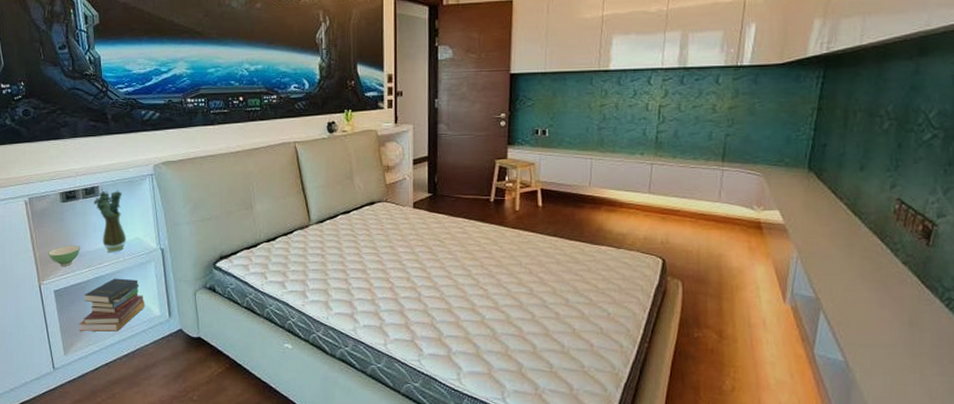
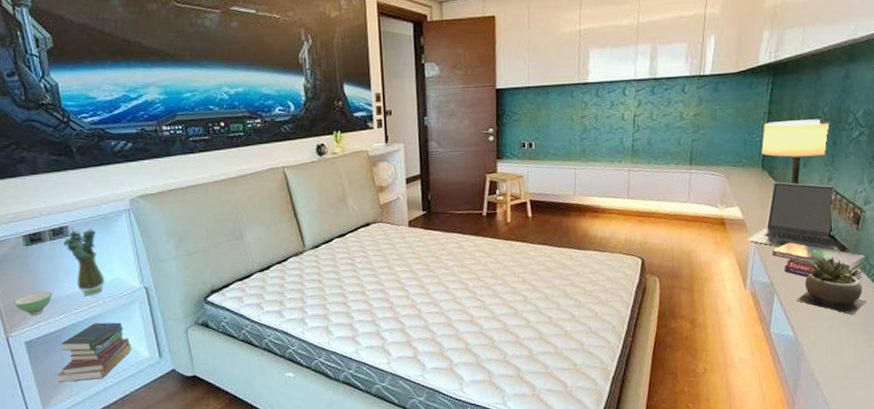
laptop: none [787,185,919,272] -> present [746,182,851,254]
table lamp: none [808,118,894,189] -> present [761,119,830,185]
books: none [819,254,938,304] -> present [772,242,866,280]
succulent plant: none [847,273,938,344] -> present [796,256,867,316]

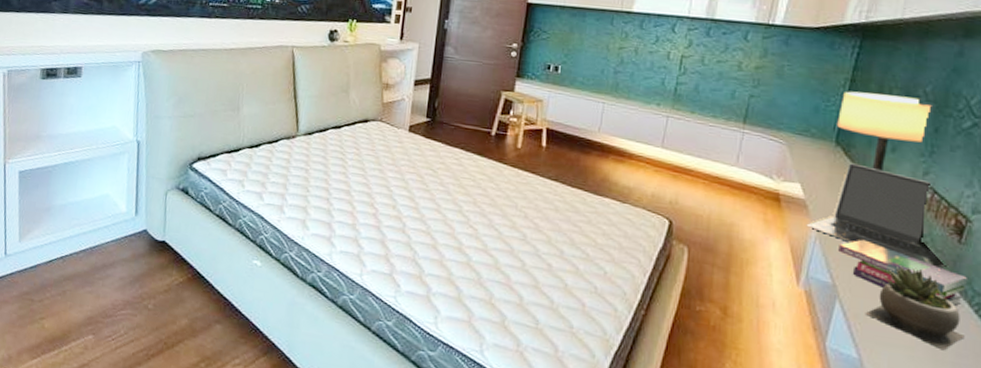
bowl: present [14,291,53,315] -> none [18,125,54,147]
books: present [58,322,132,383] -> none [39,166,113,224]
vase: present [64,229,105,297] -> none [74,70,105,140]

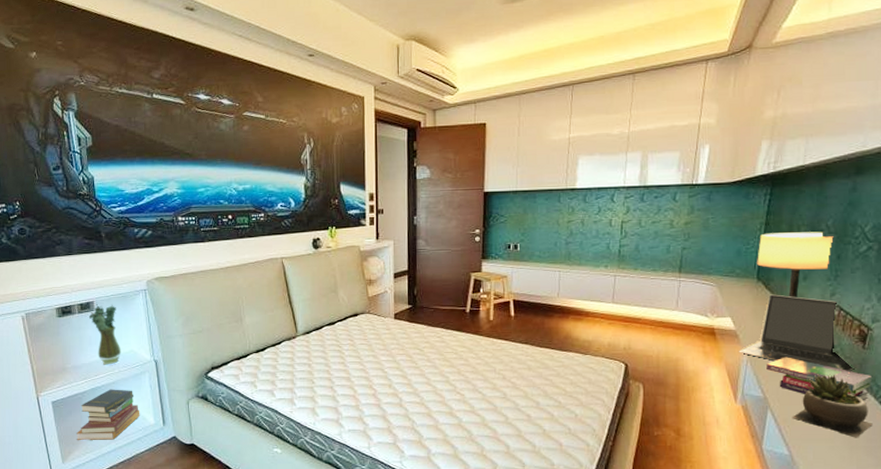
books: none [39,166,113,224] -> present [77,389,140,440]
vase: none [74,70,105,140] -> present [89,304,122,365]

